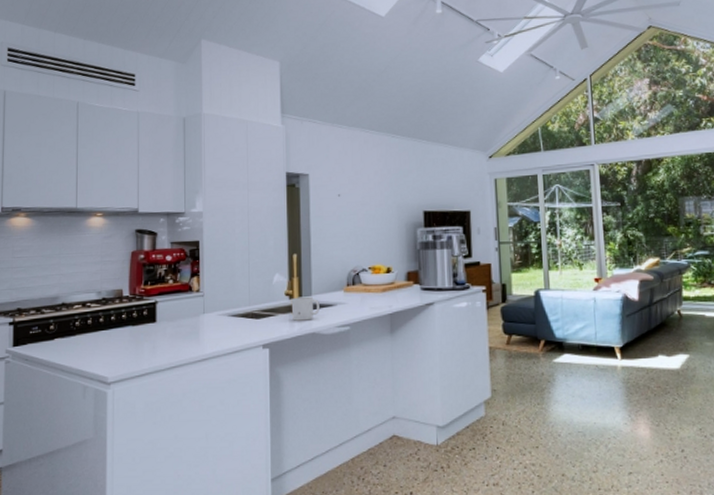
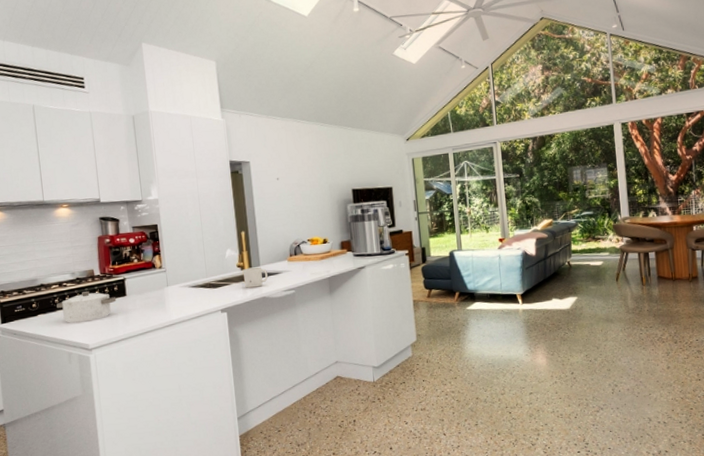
cooking pot: none [77,314,145,351] -> present [56,291,117,323]

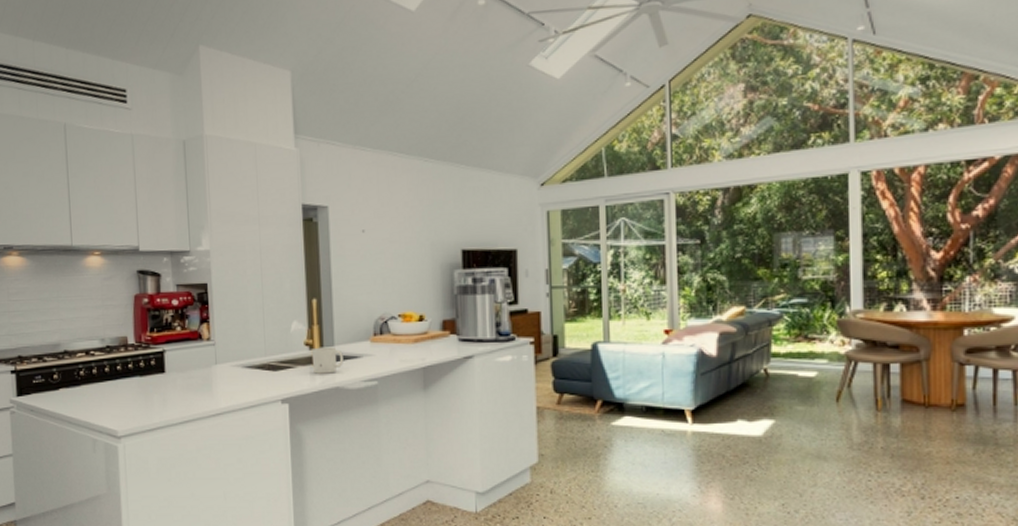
cooking pot: present [56,291,117,323] -> none [81,364,153,402]

